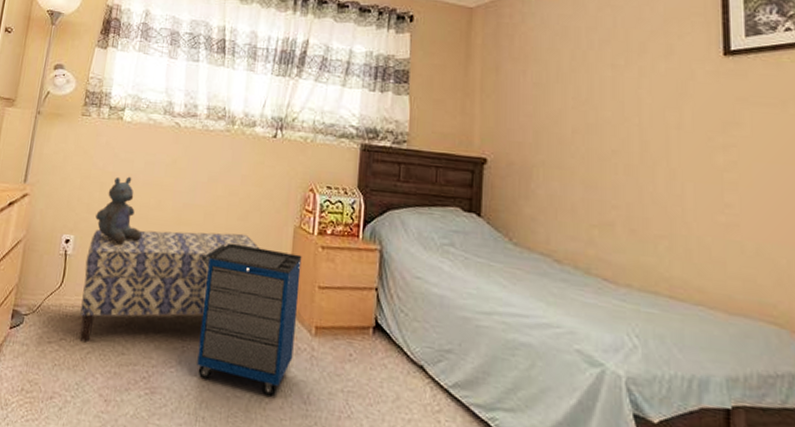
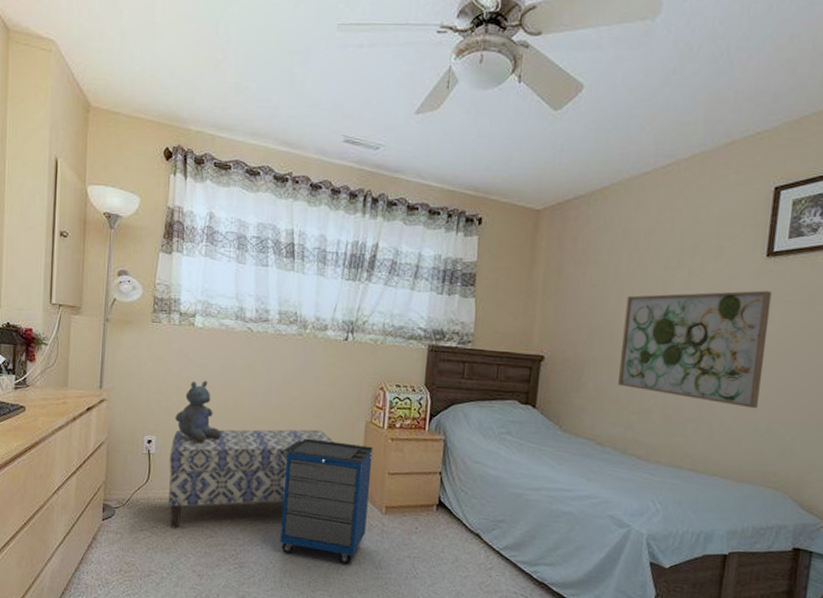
wall art: none [573,91,740,225] -> present [618,290,772,409]

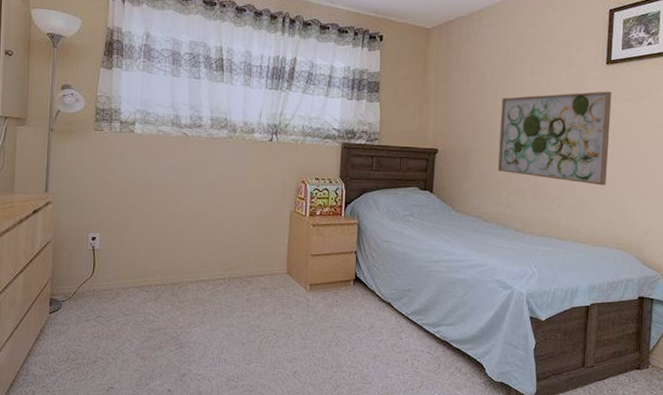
bench: present [168,429,334,529] -> none [113,220,263,317]
stuffed bear: present [175,380,222,443] -> none [118,181,162,237]
cabinet: present [279,438,373,565] -> none [214,228,297,338]

